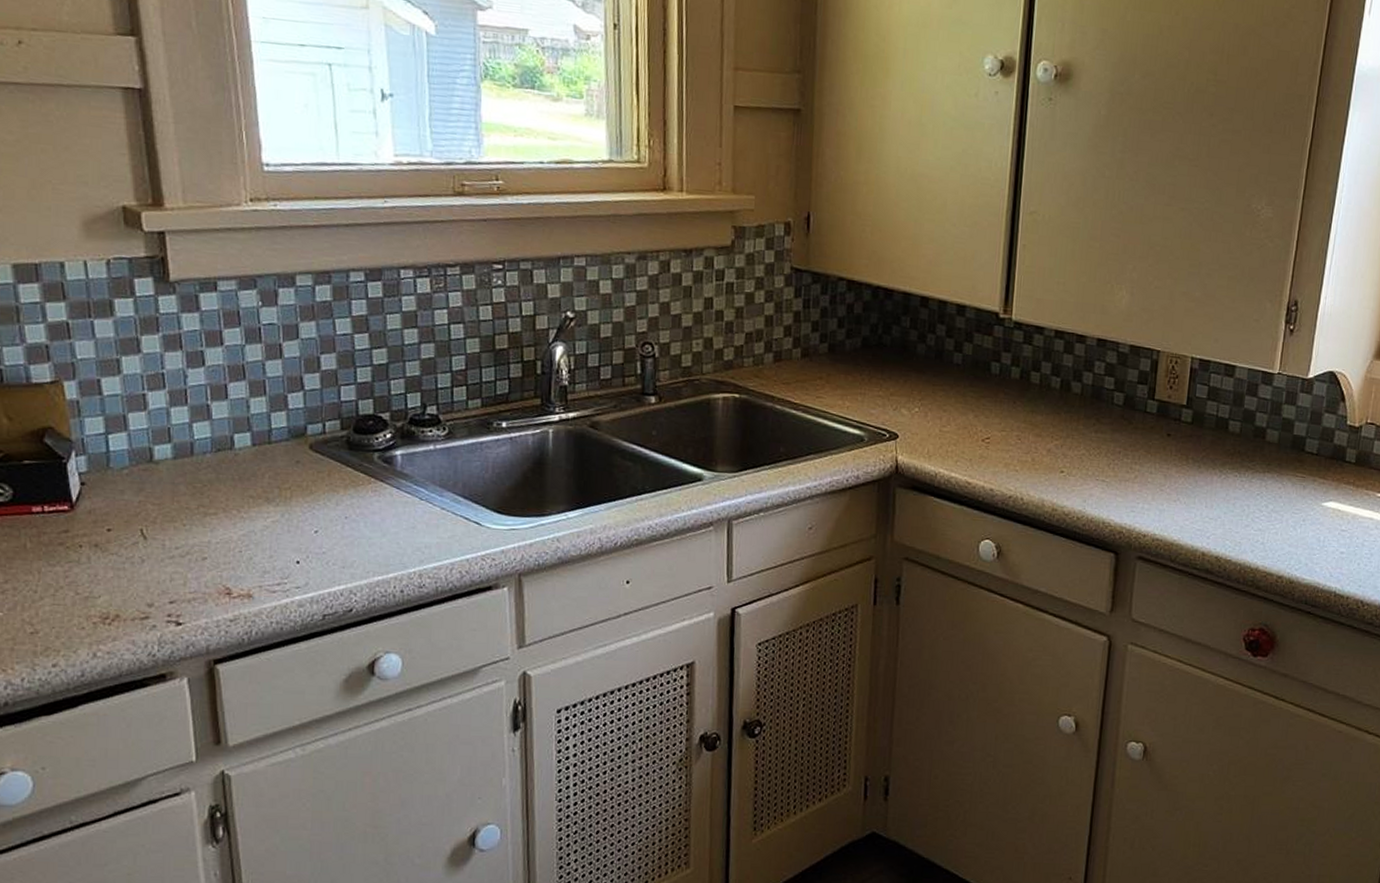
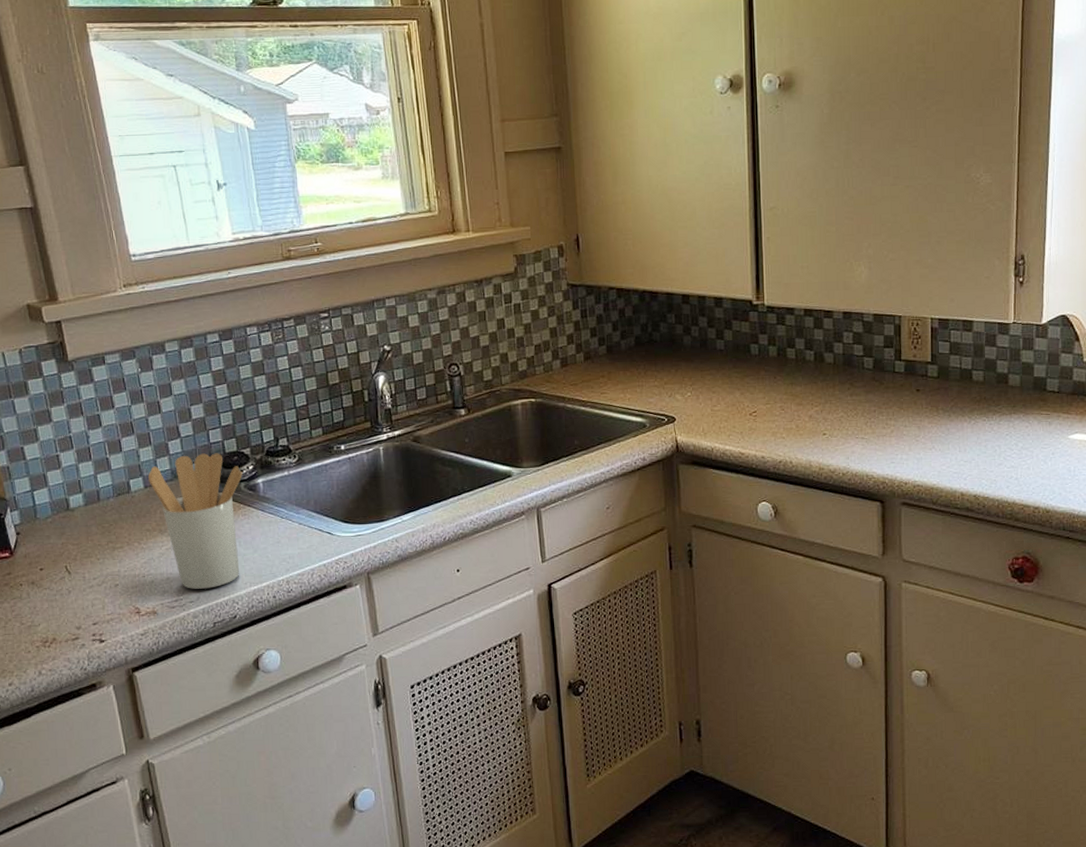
utensil holder: none [258,412,378,574] -> present [148,453,243,589]

